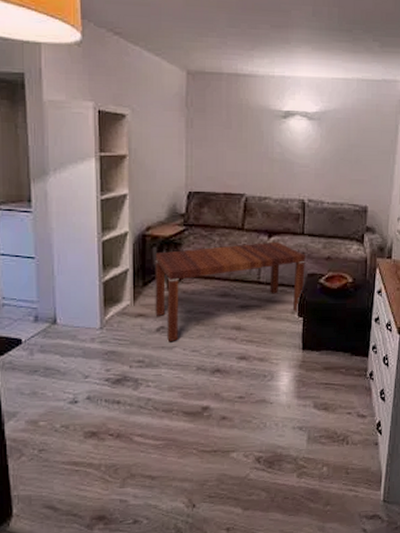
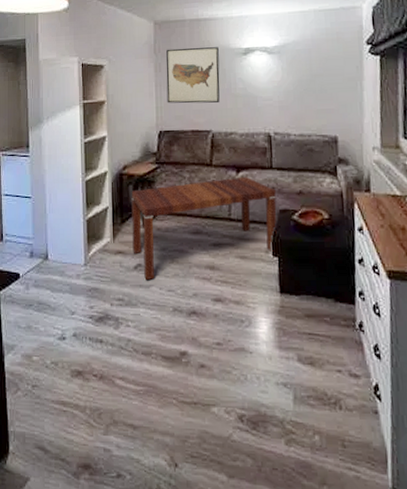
wall art: none [198,103,257,167] -> present [166,47,220,104]

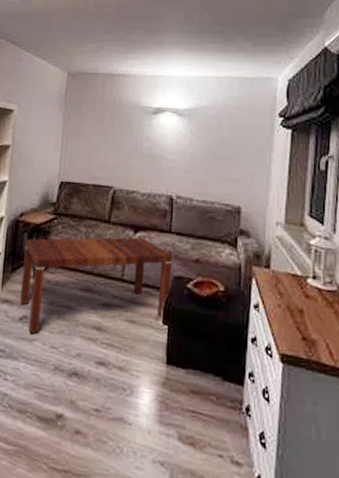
wall art: present [166,47,220,104] -> none [72,100,129,160]

